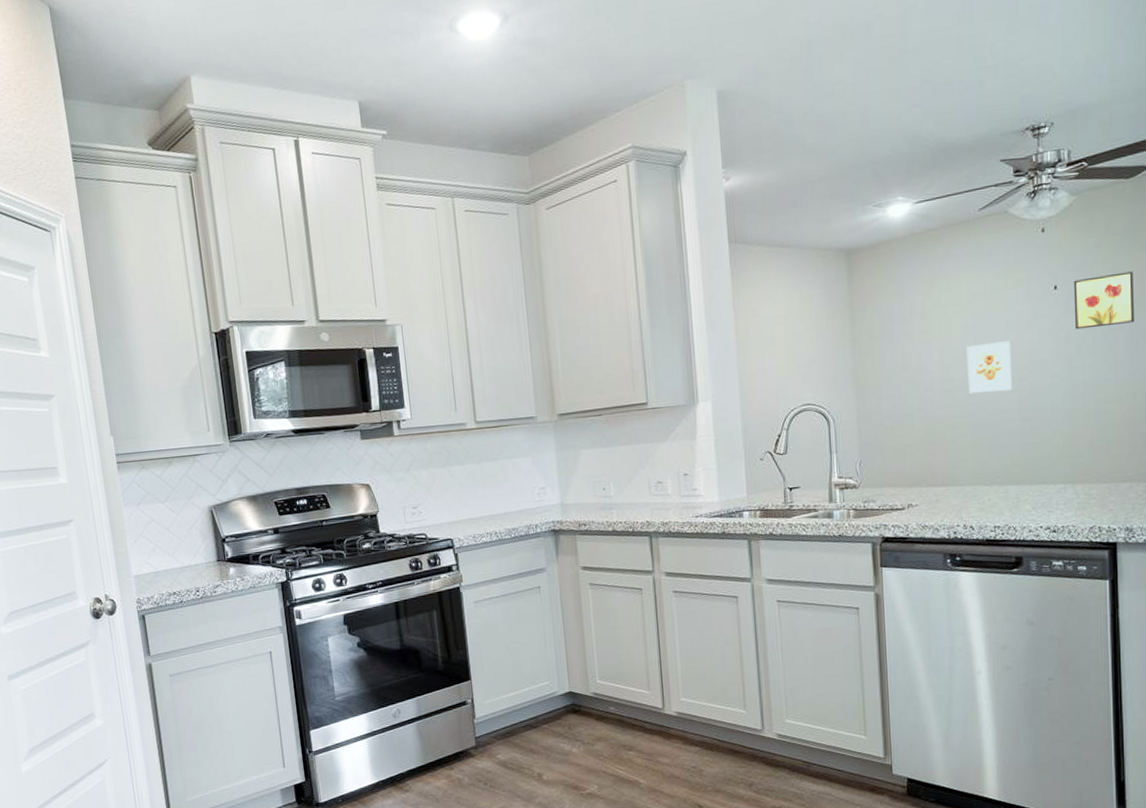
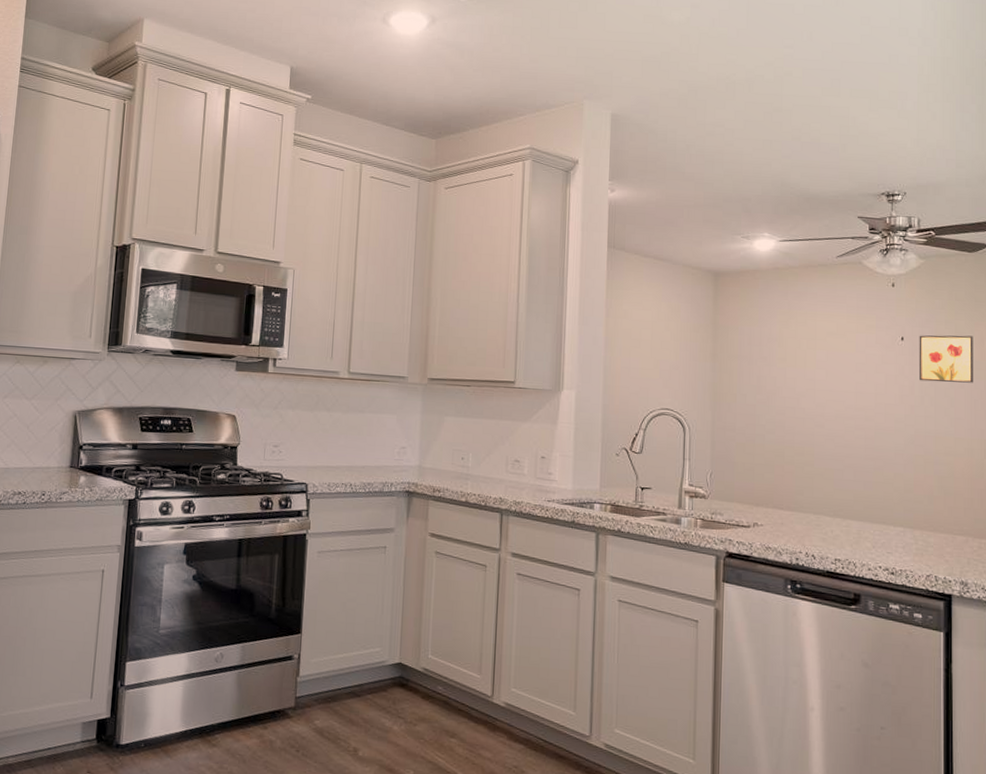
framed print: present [966,341,1012,394] -> none [817,379,859,428]

